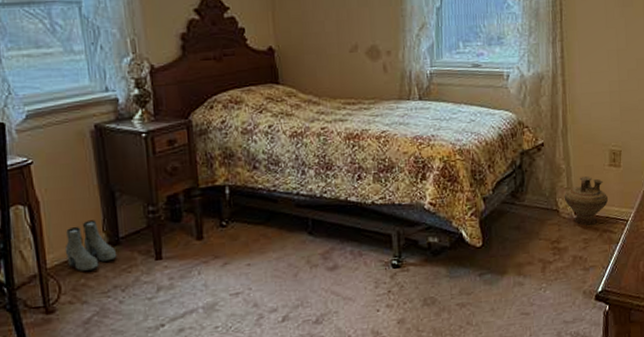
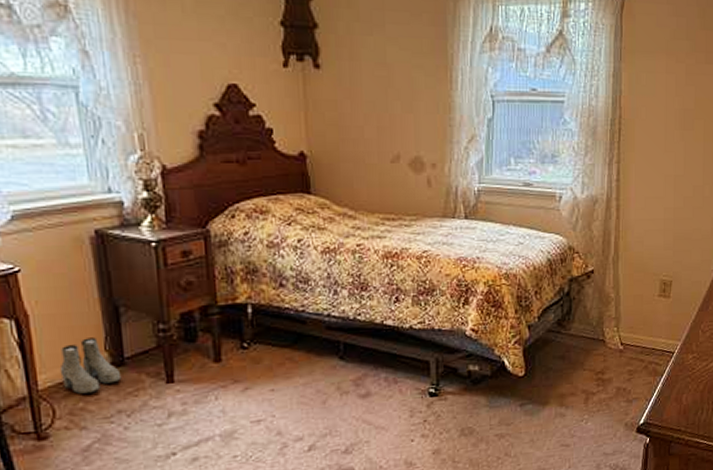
ceramic jug: present [564,176,609,225] -> none [611,306,656,357]

